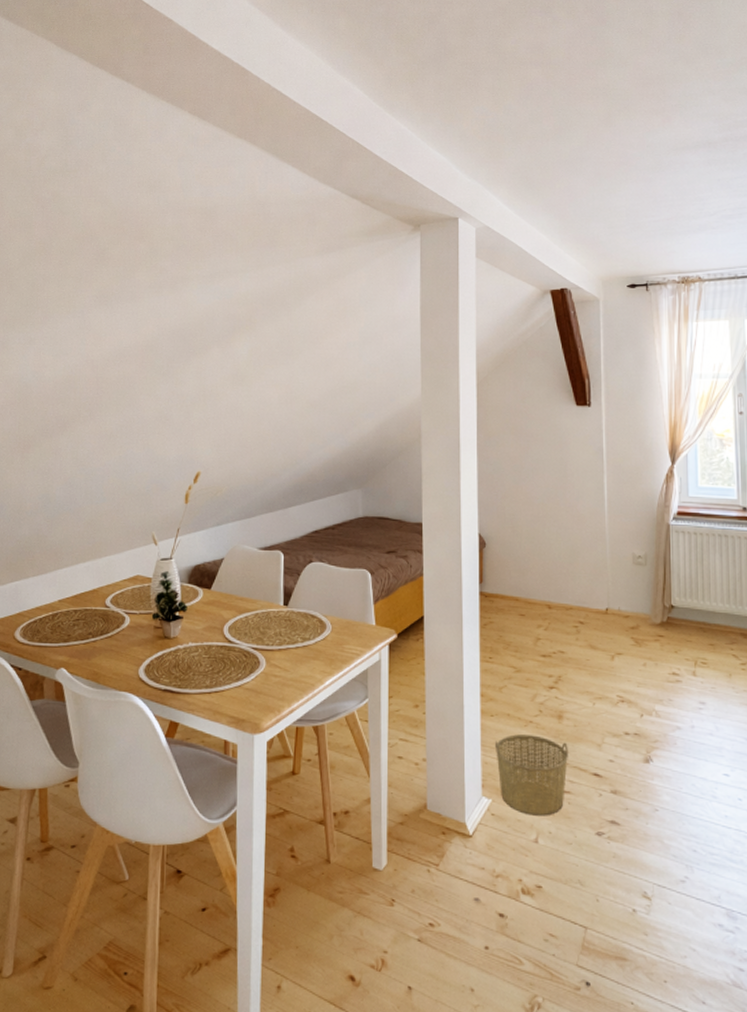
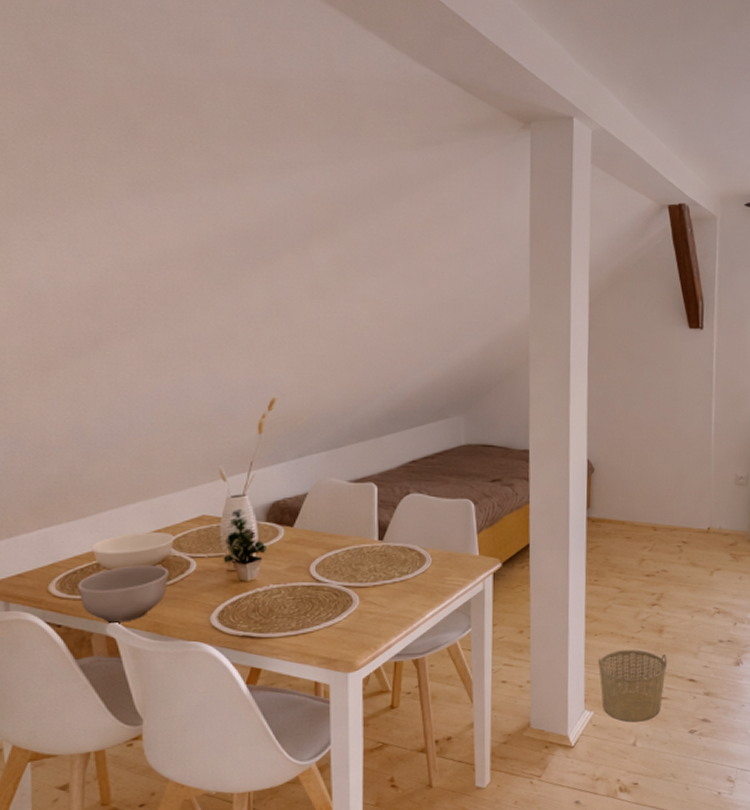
bowl: none [36,618,107,670] -> present [78,565,168,623]
bowl: none [48,589,114,621] -> present [91,532,175,570]

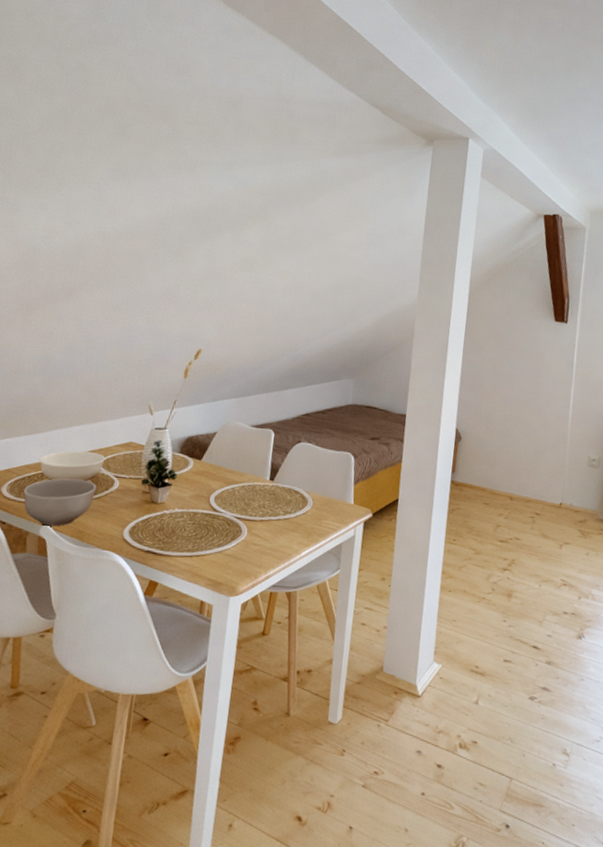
basket: present [597,649,668,722] -> none [449,609,514,681]

